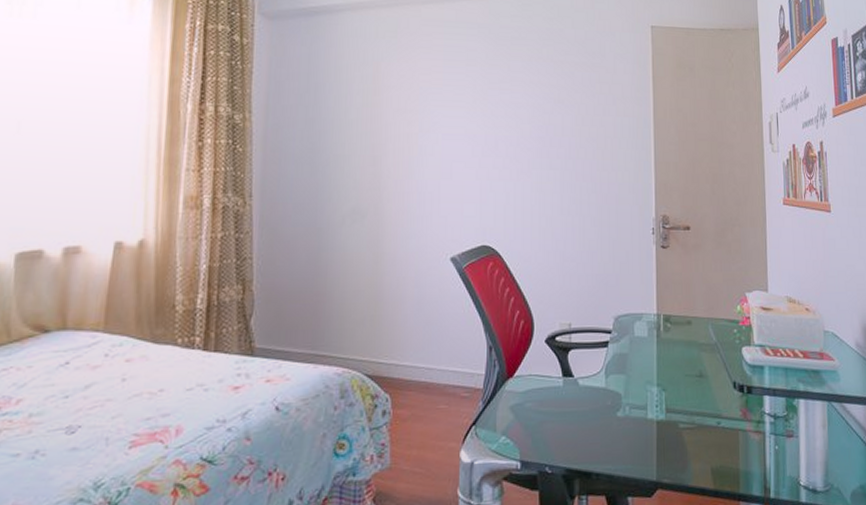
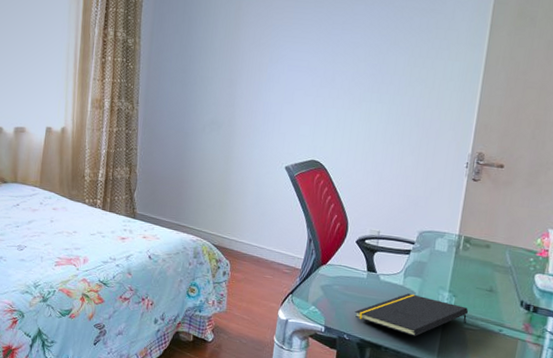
notepad: none [555,396,682,451] -> present [355,293,469,336]

